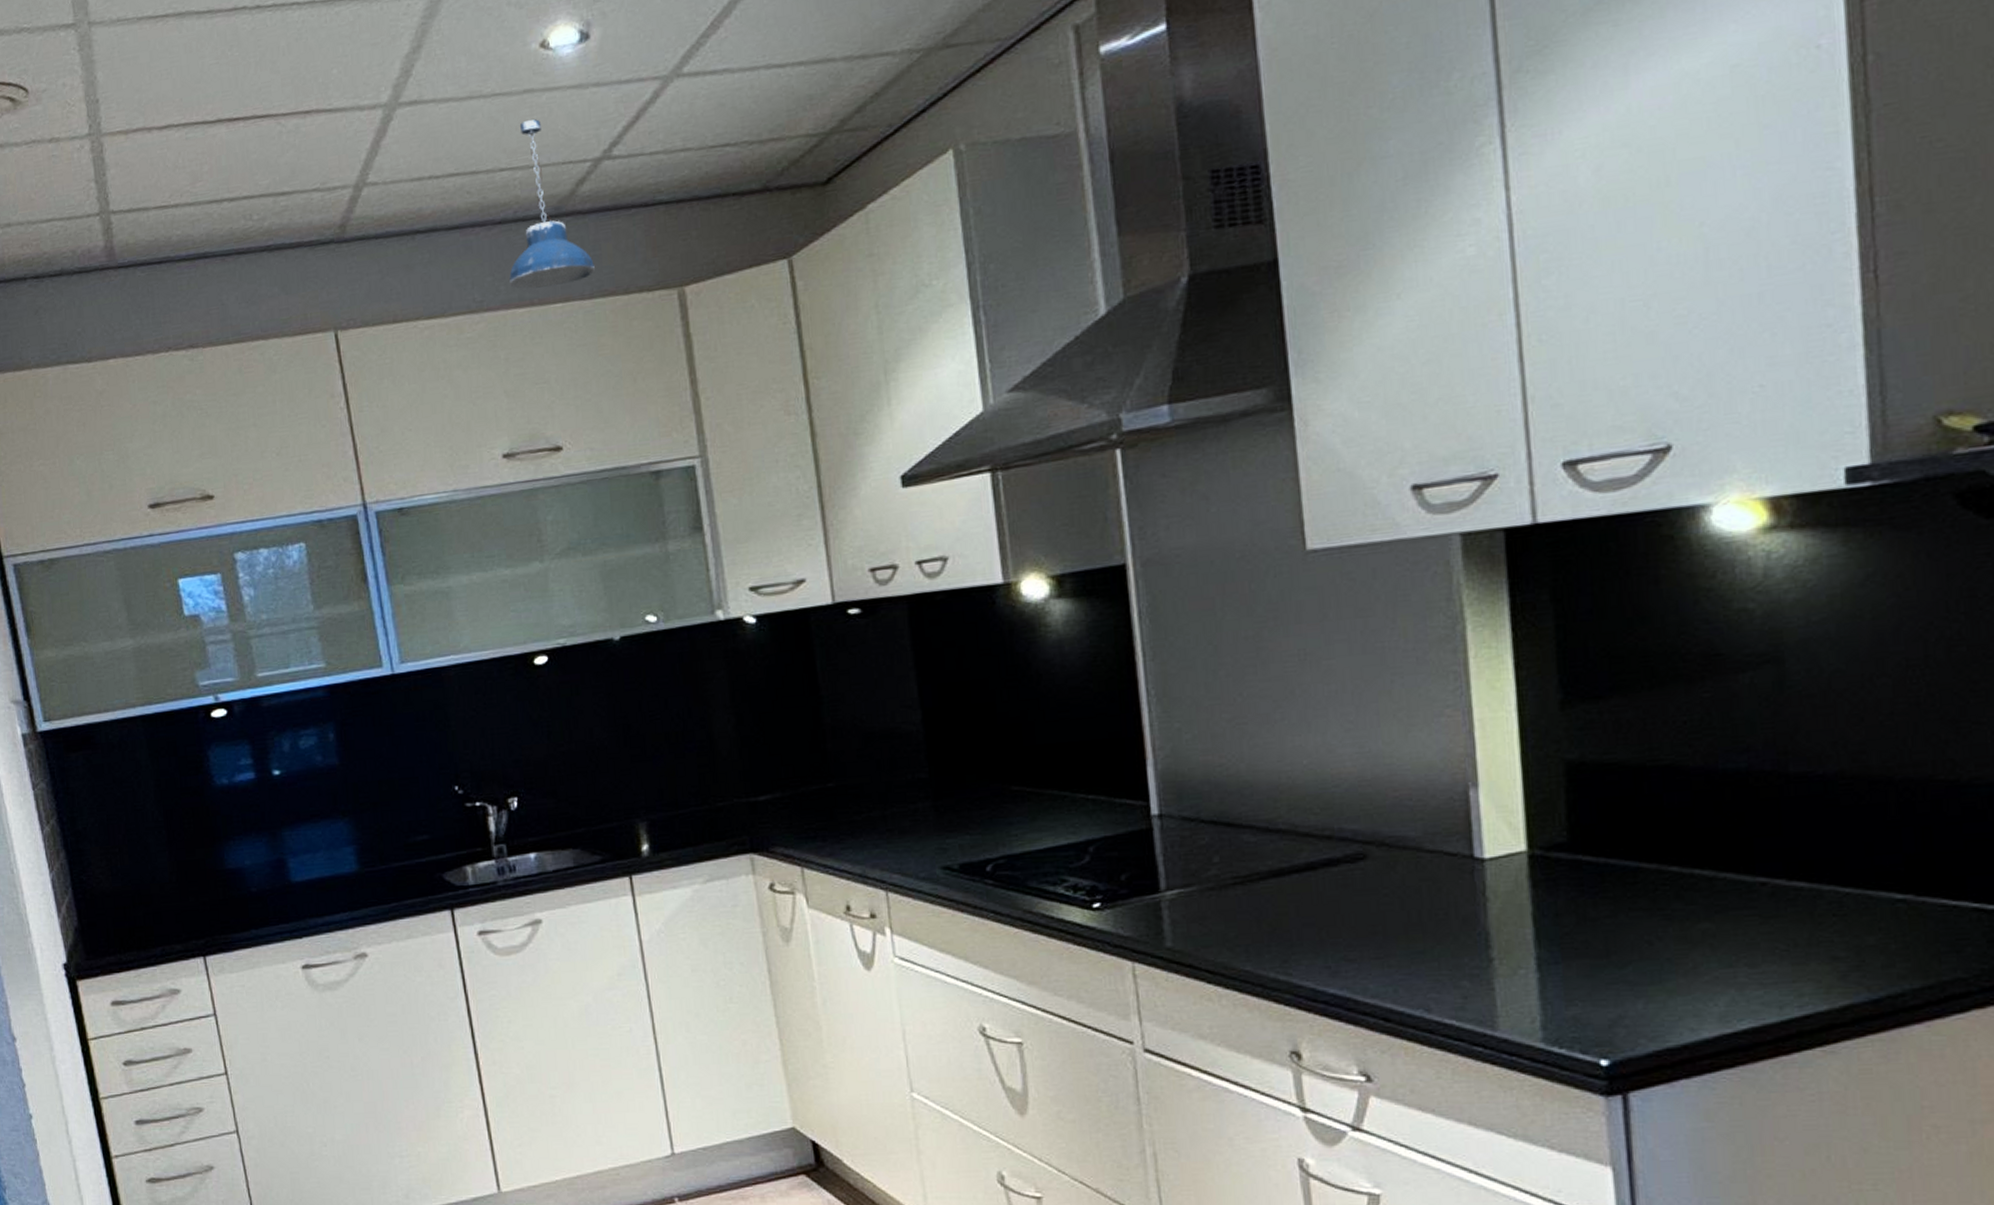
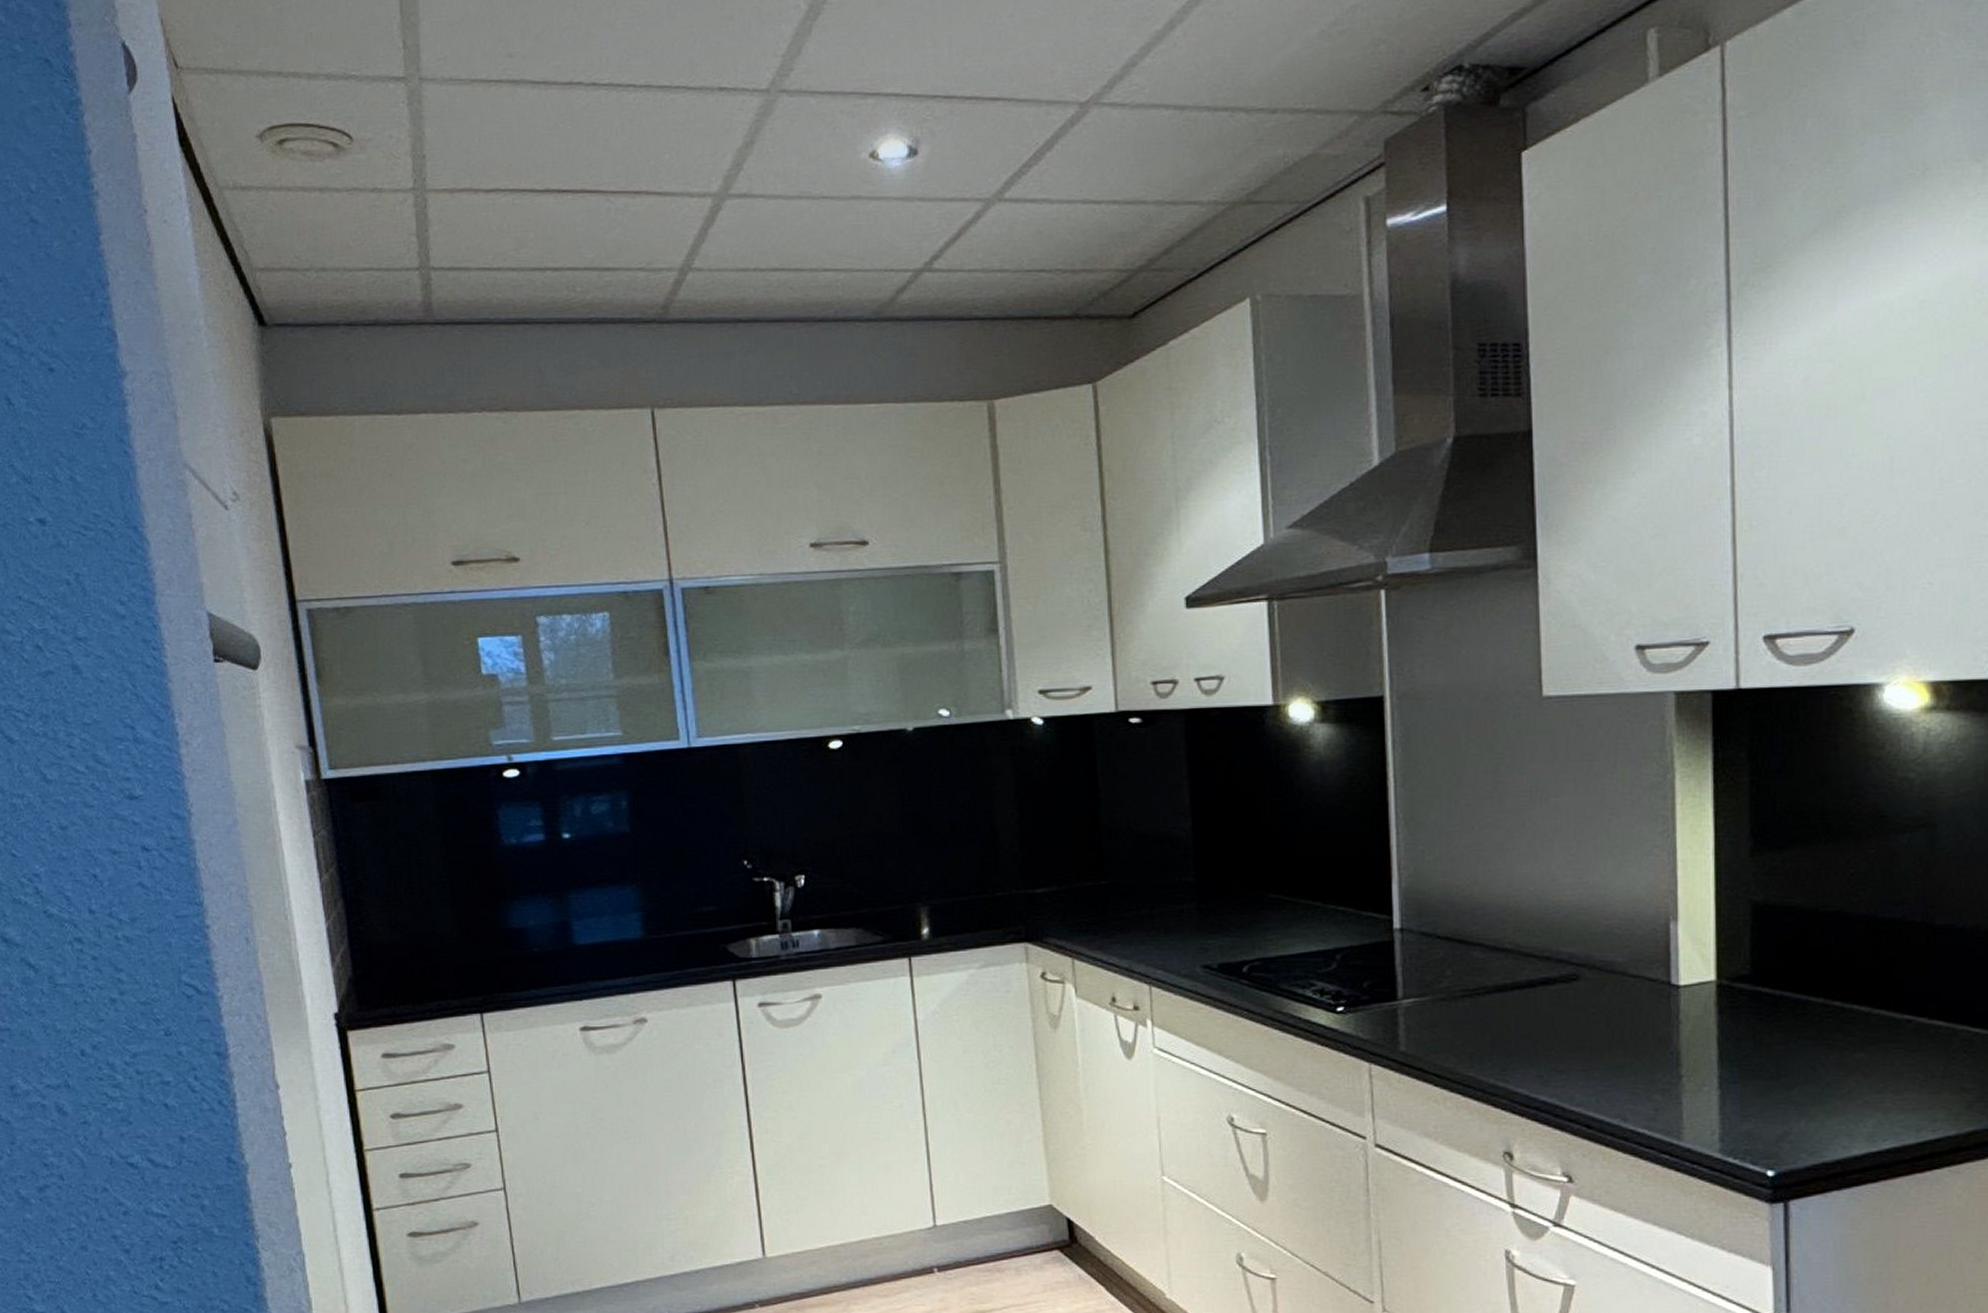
pendant light: present [509,119,595,289] -> none [827,225,910,388]

